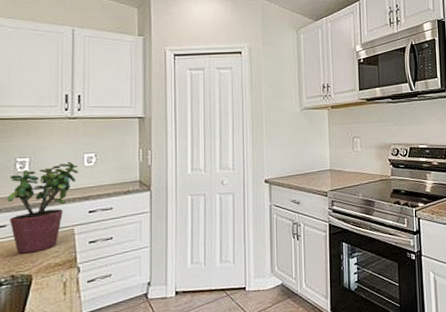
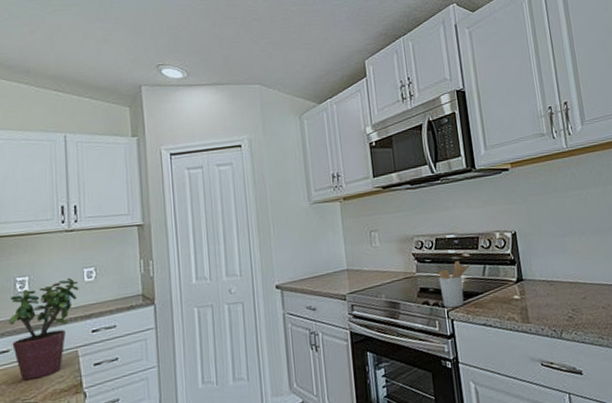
utensil holder: none [410,167,438,208] -> present [438,260,471,308]

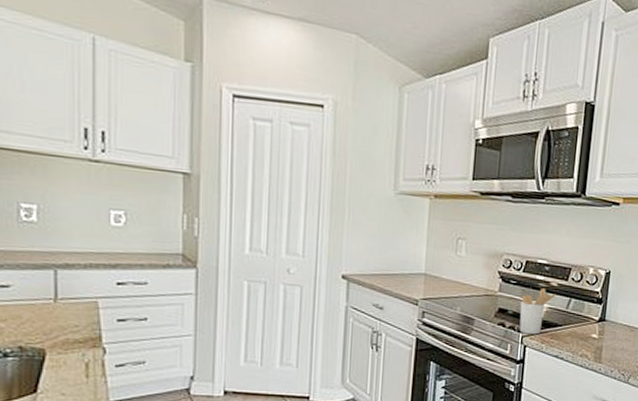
potted plant: present [9,278,79,380] -> none [10,218,103,323]

